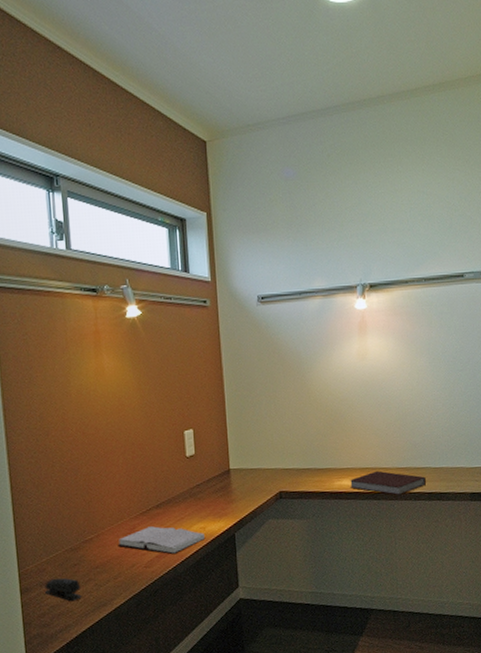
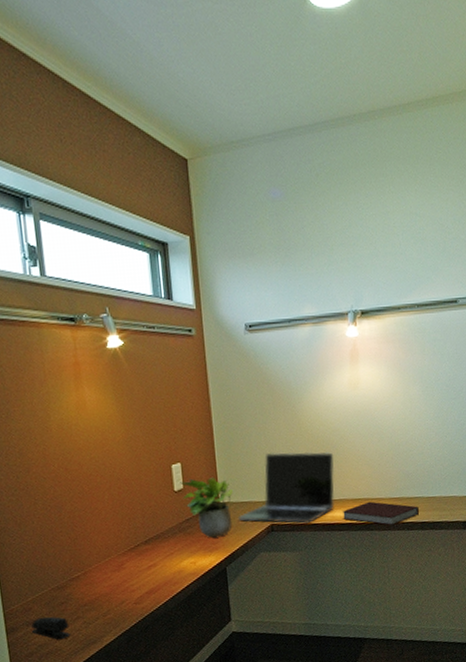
hardback book: present [118,526,206,555] -> none [106,562,197,591]
potted plant: none [192,444,243,504] -> present [180,477,233,538]
laptop: none [247,420,343,492] -> present [237,451,335,525]

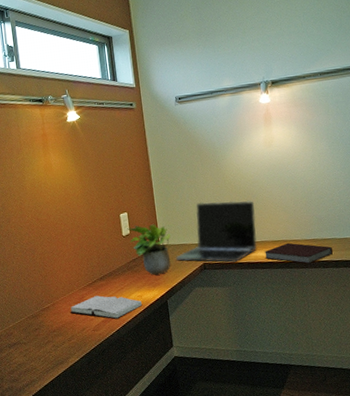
stapler: present [31,616,71,640] -> none [12,340,43,360]
hardback book: none [106,562,197,591] -> present [70,295,143,320]

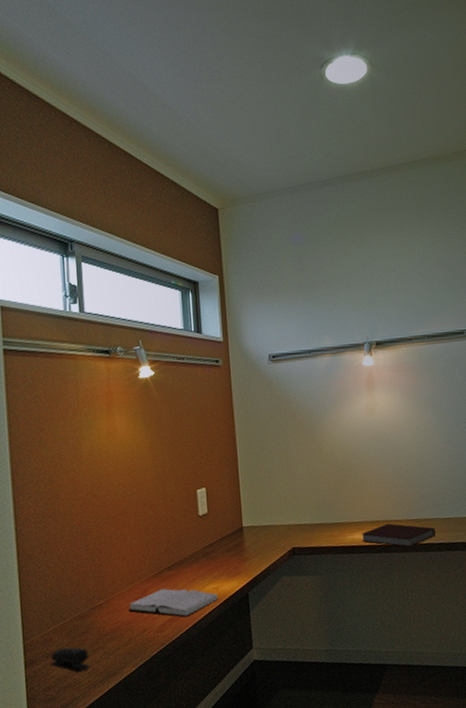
stapler: none [12,340,43,360] -> present [51,647,90,673]
potted plant: present [127,224,171,275] -> none [204,502,256,563]
laptop: present [175,201,257,263] -> none [260,475,354,547]

